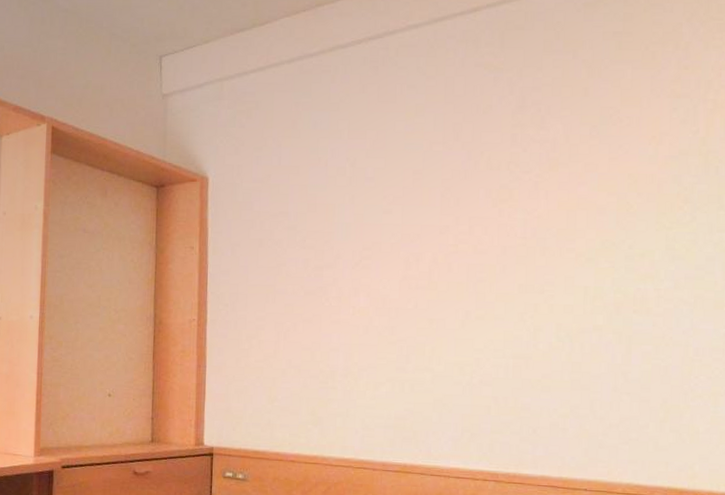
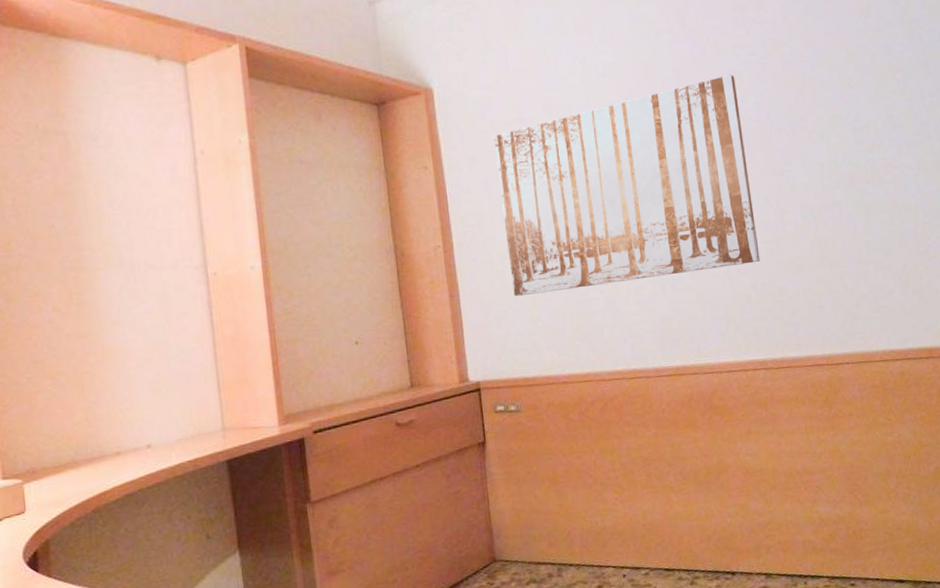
wall art: none [256,189,506,376] -> present [493,74,760,297]

